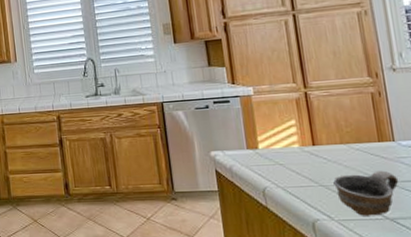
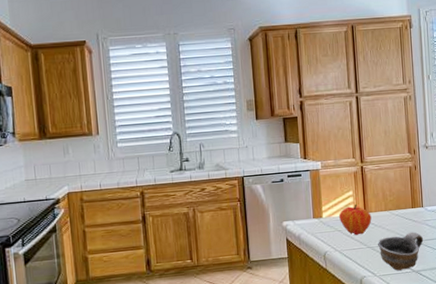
fruit: none [278,134,323,171] -> present [338,203,372,236]

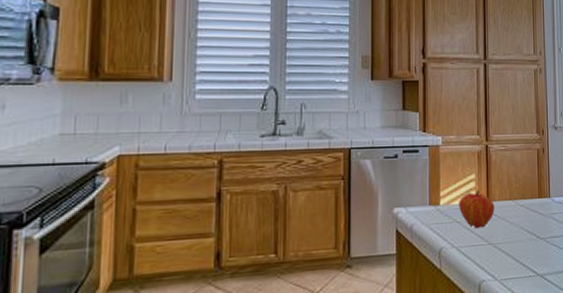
cup: present [378,232,424,271] -> none [500,226,550,274]

